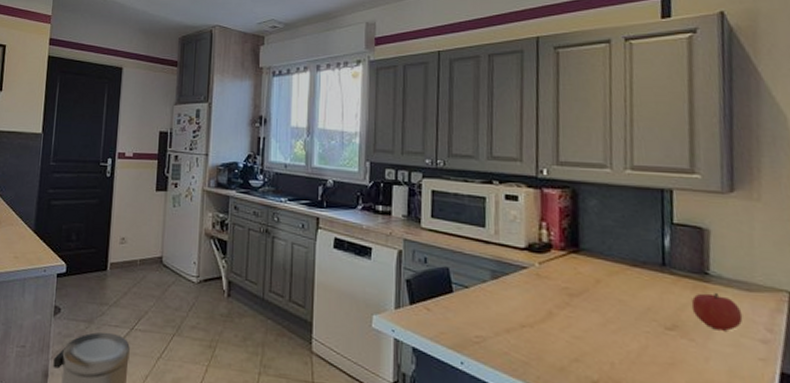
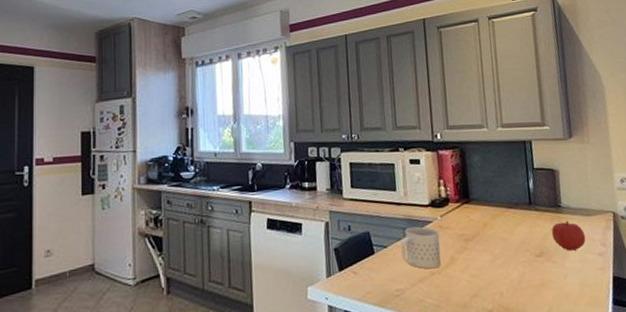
mug: none [486,269,536,321] -> present [400,226,441,269]

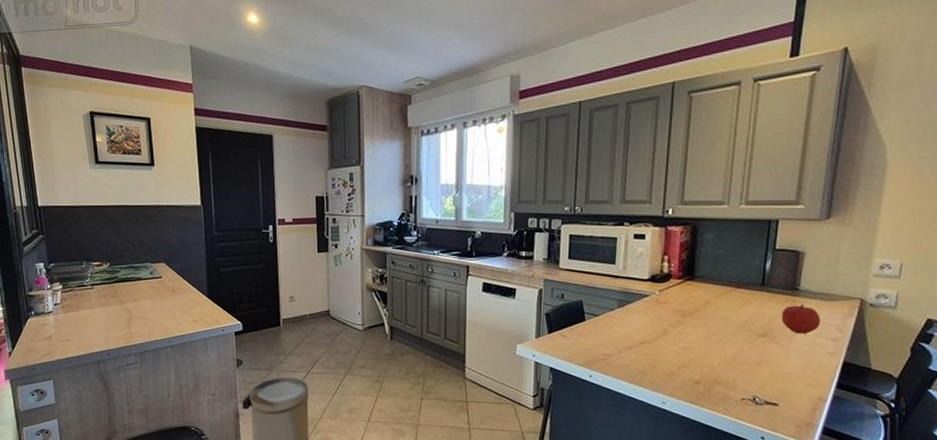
mug: present [400,226,441,269] -> none [613,299,655,339]

